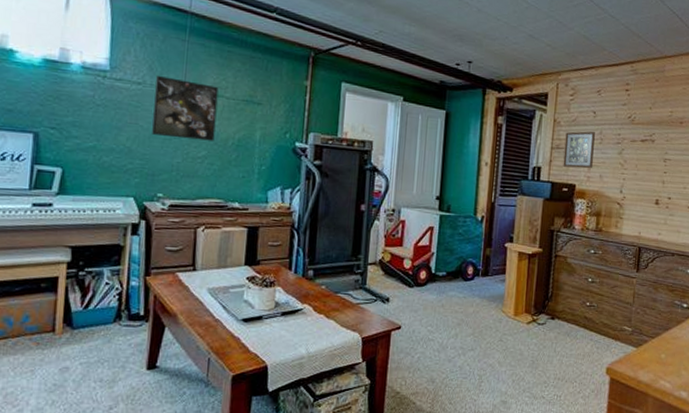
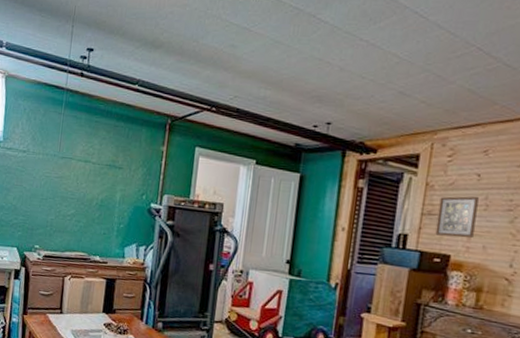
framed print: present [152,76,219,141] -> none [33,145,87,201]

